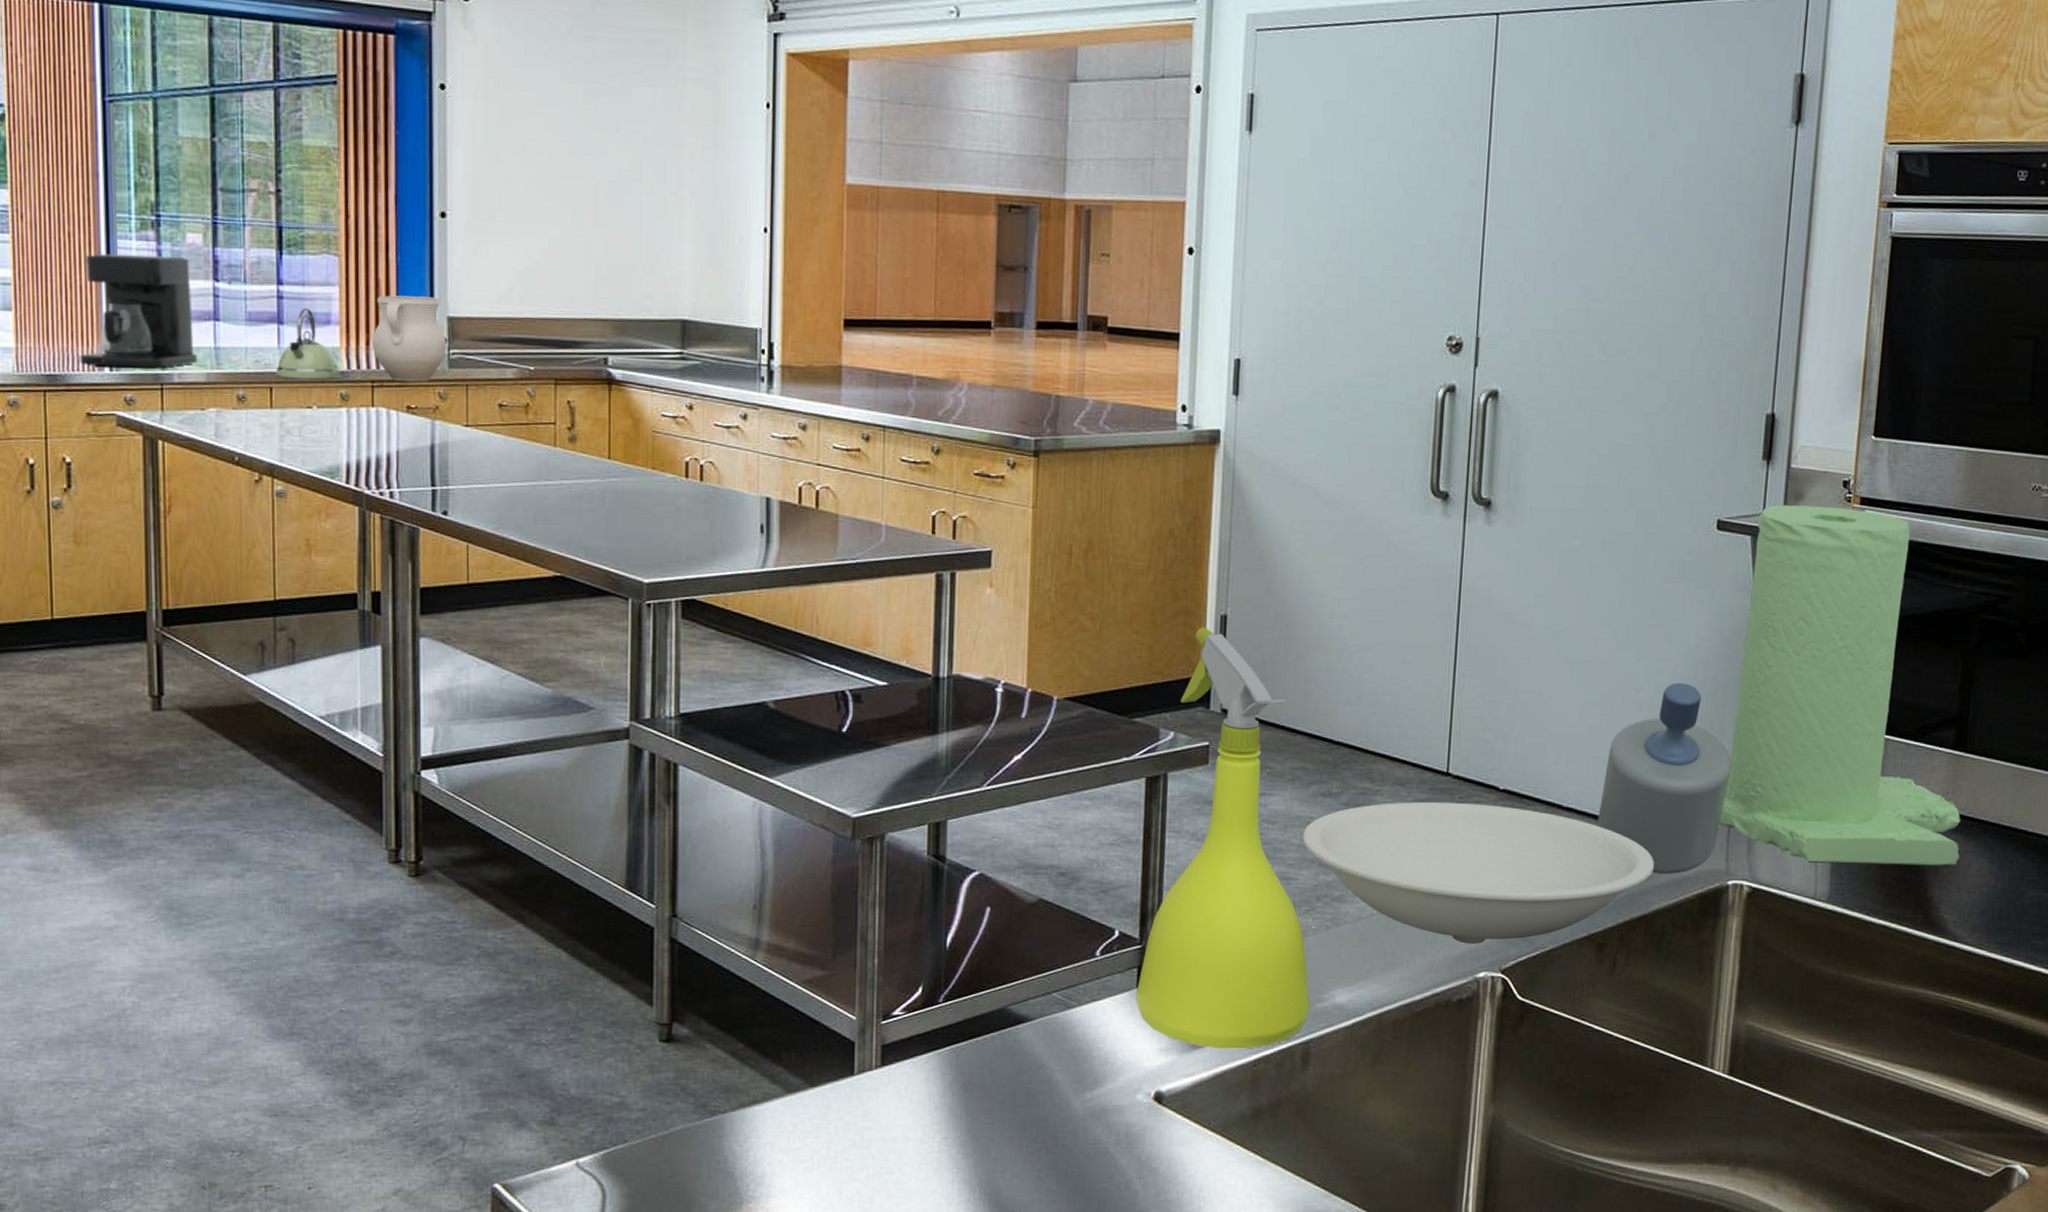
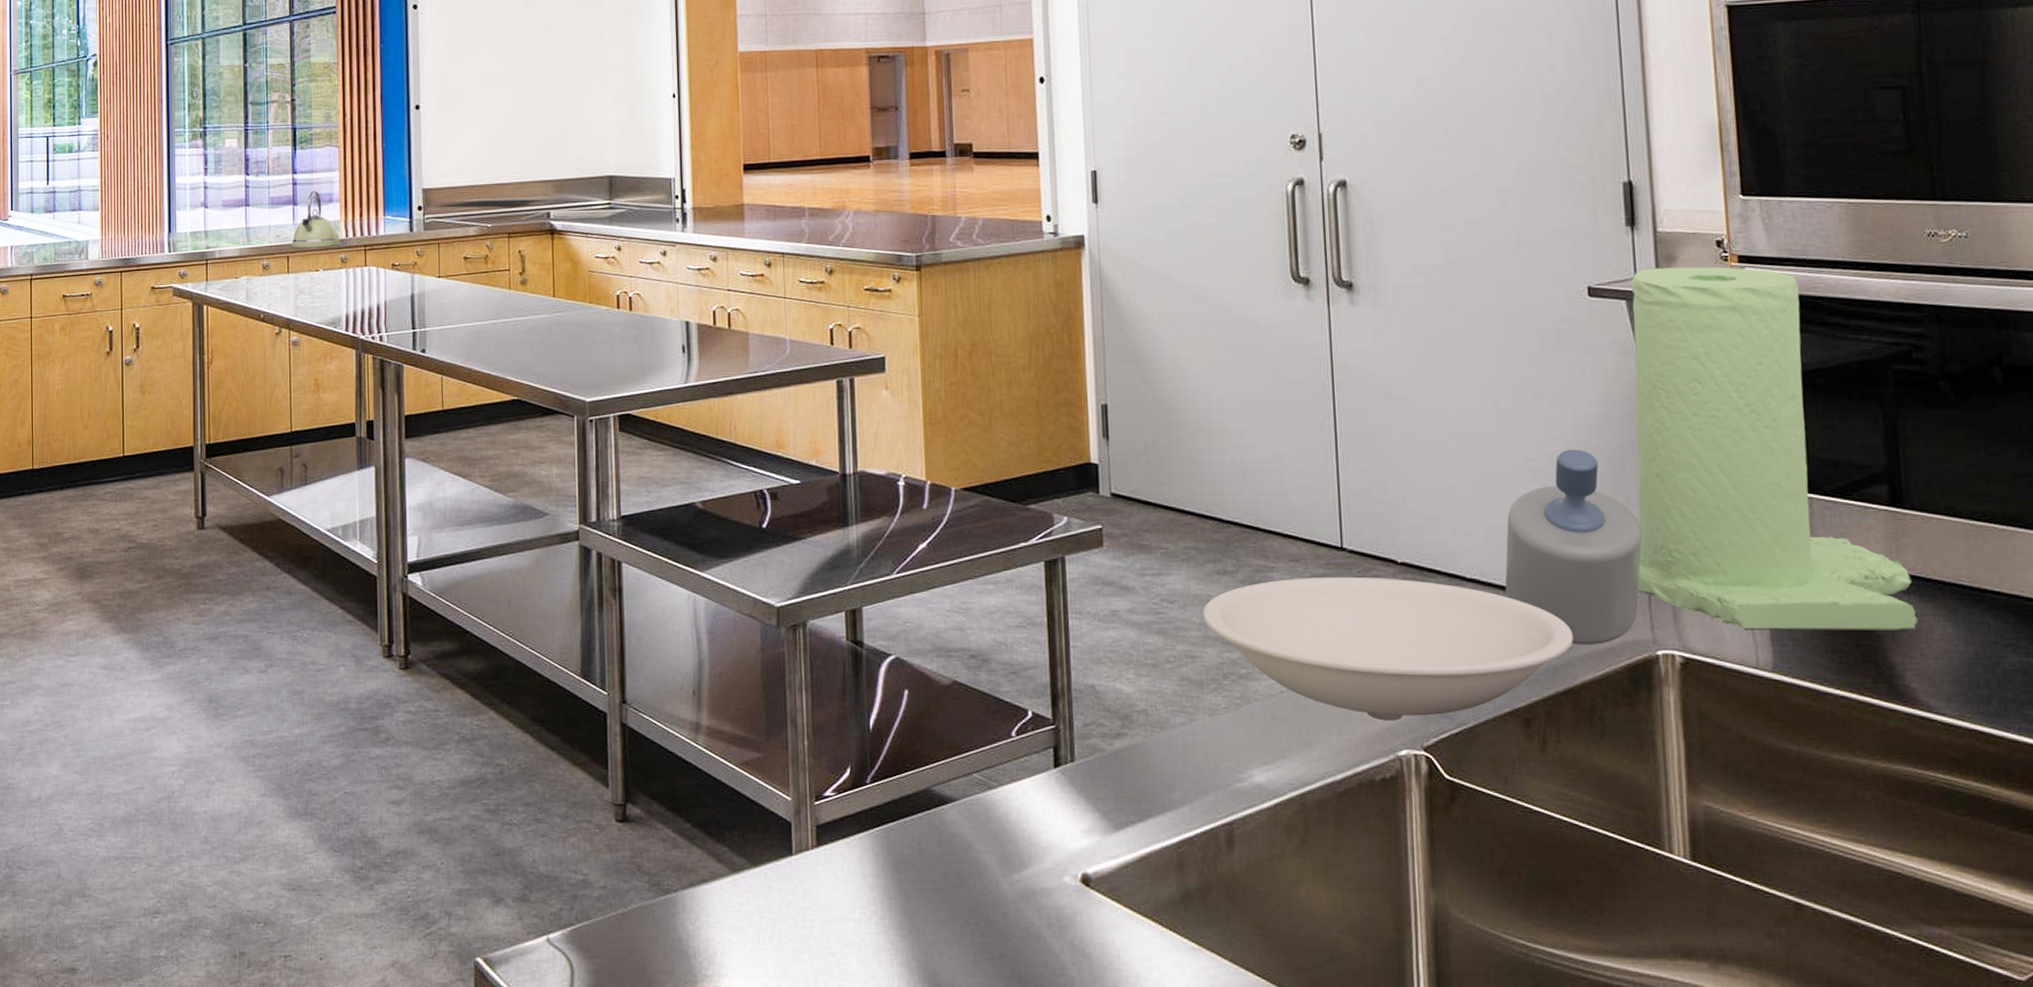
coffee maker: present [80,253,197,369] -> none [147,158,233,250]
ceramic jug: present [371,295,447,383] -> none [364,174,422,245]
spray bottle: present [1135,627,1310,1049] -> none [1053,416,1229,831]

